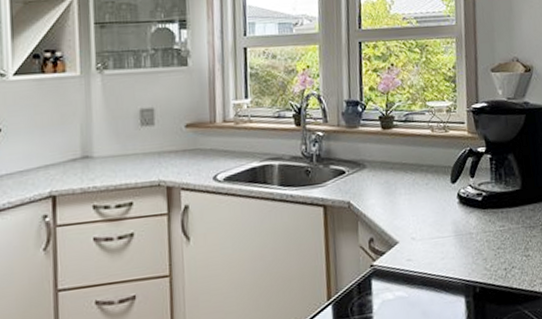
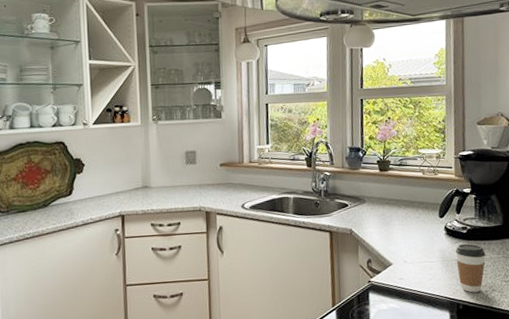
coffee cup: none [469,213,504,272] -> present [455,243,486,293]

